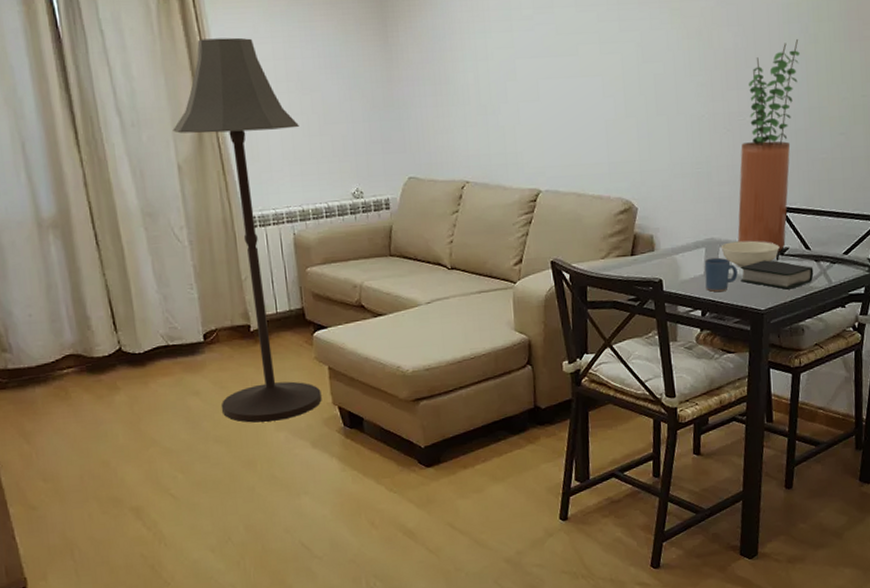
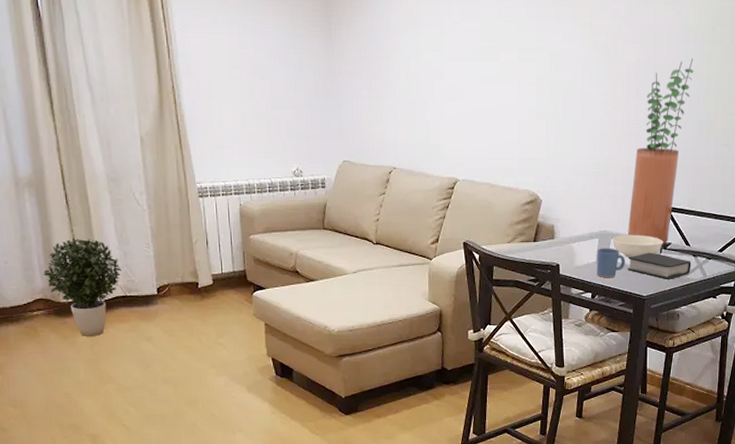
potted plant: none [73,283,162,395] -> present [43,238,121,336]
floor lamp: present [172,37,322,423] -> none [137,25,258,367]

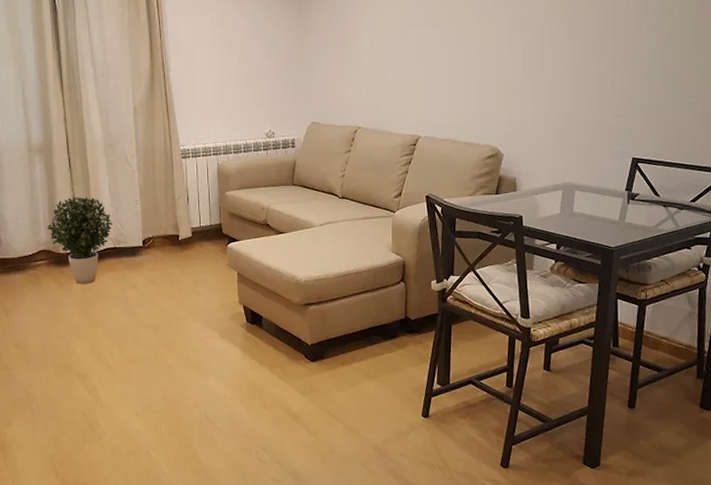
mug: present [597,248,625,278] -> none [561,199,591,230]
bowl: present [612,235,663,258] -> none [576,186,631,209]
vase: present [627,59,694,246] -> none [592,14,655,196]
book: present [627,253,691,279] -> none [593,203,662,230]

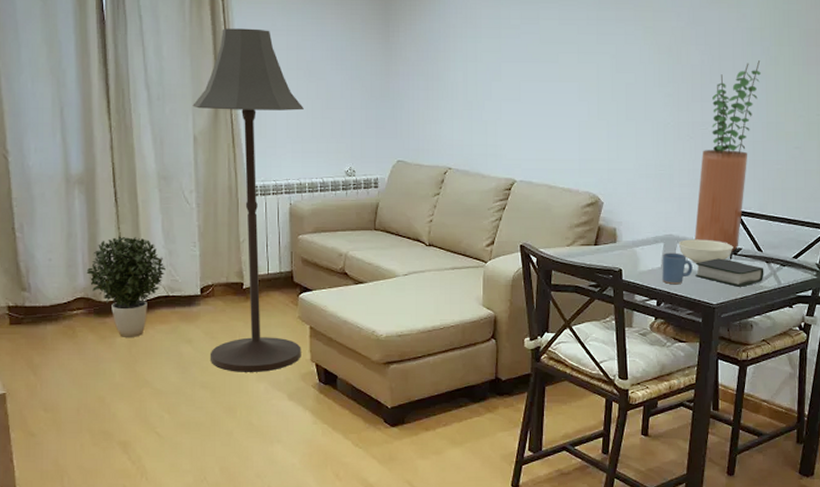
floor lamp: none [132,10,231,314] -> present [193,28,304,372]
mug: none [561,199,591,230] -> present [662,252,693,285]
bowl: none [576,186,631,209] -> present [678,239,733,263]
vase: none [592,14,655,196] -> present [694,60,761,251]
book: none [593,203,662,230] -> present [695,258,764,287]

